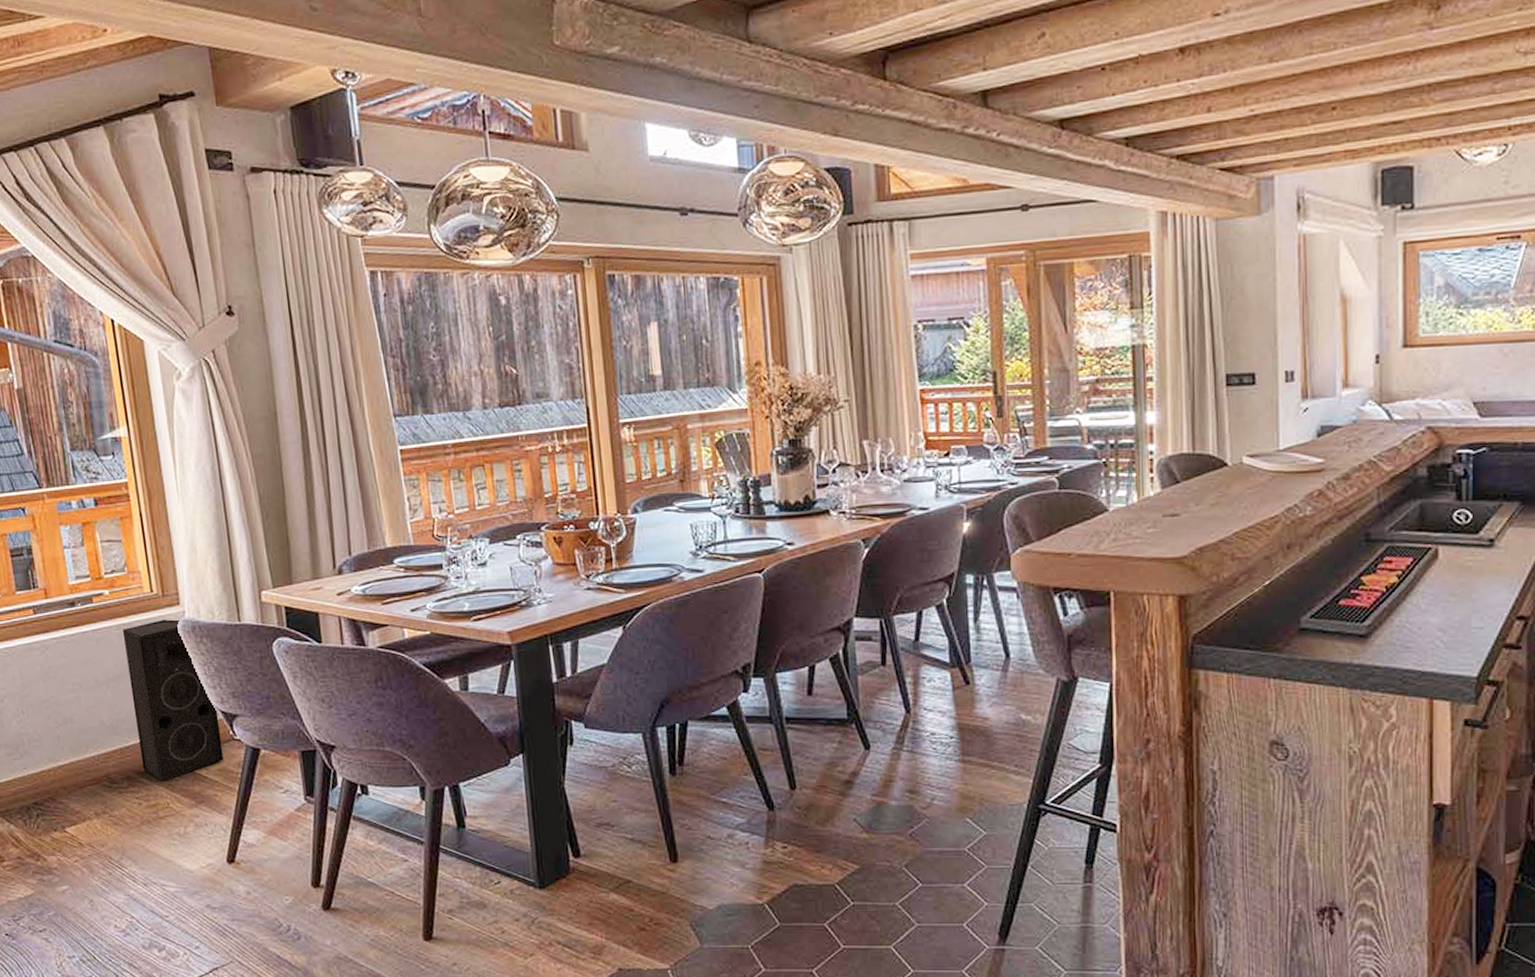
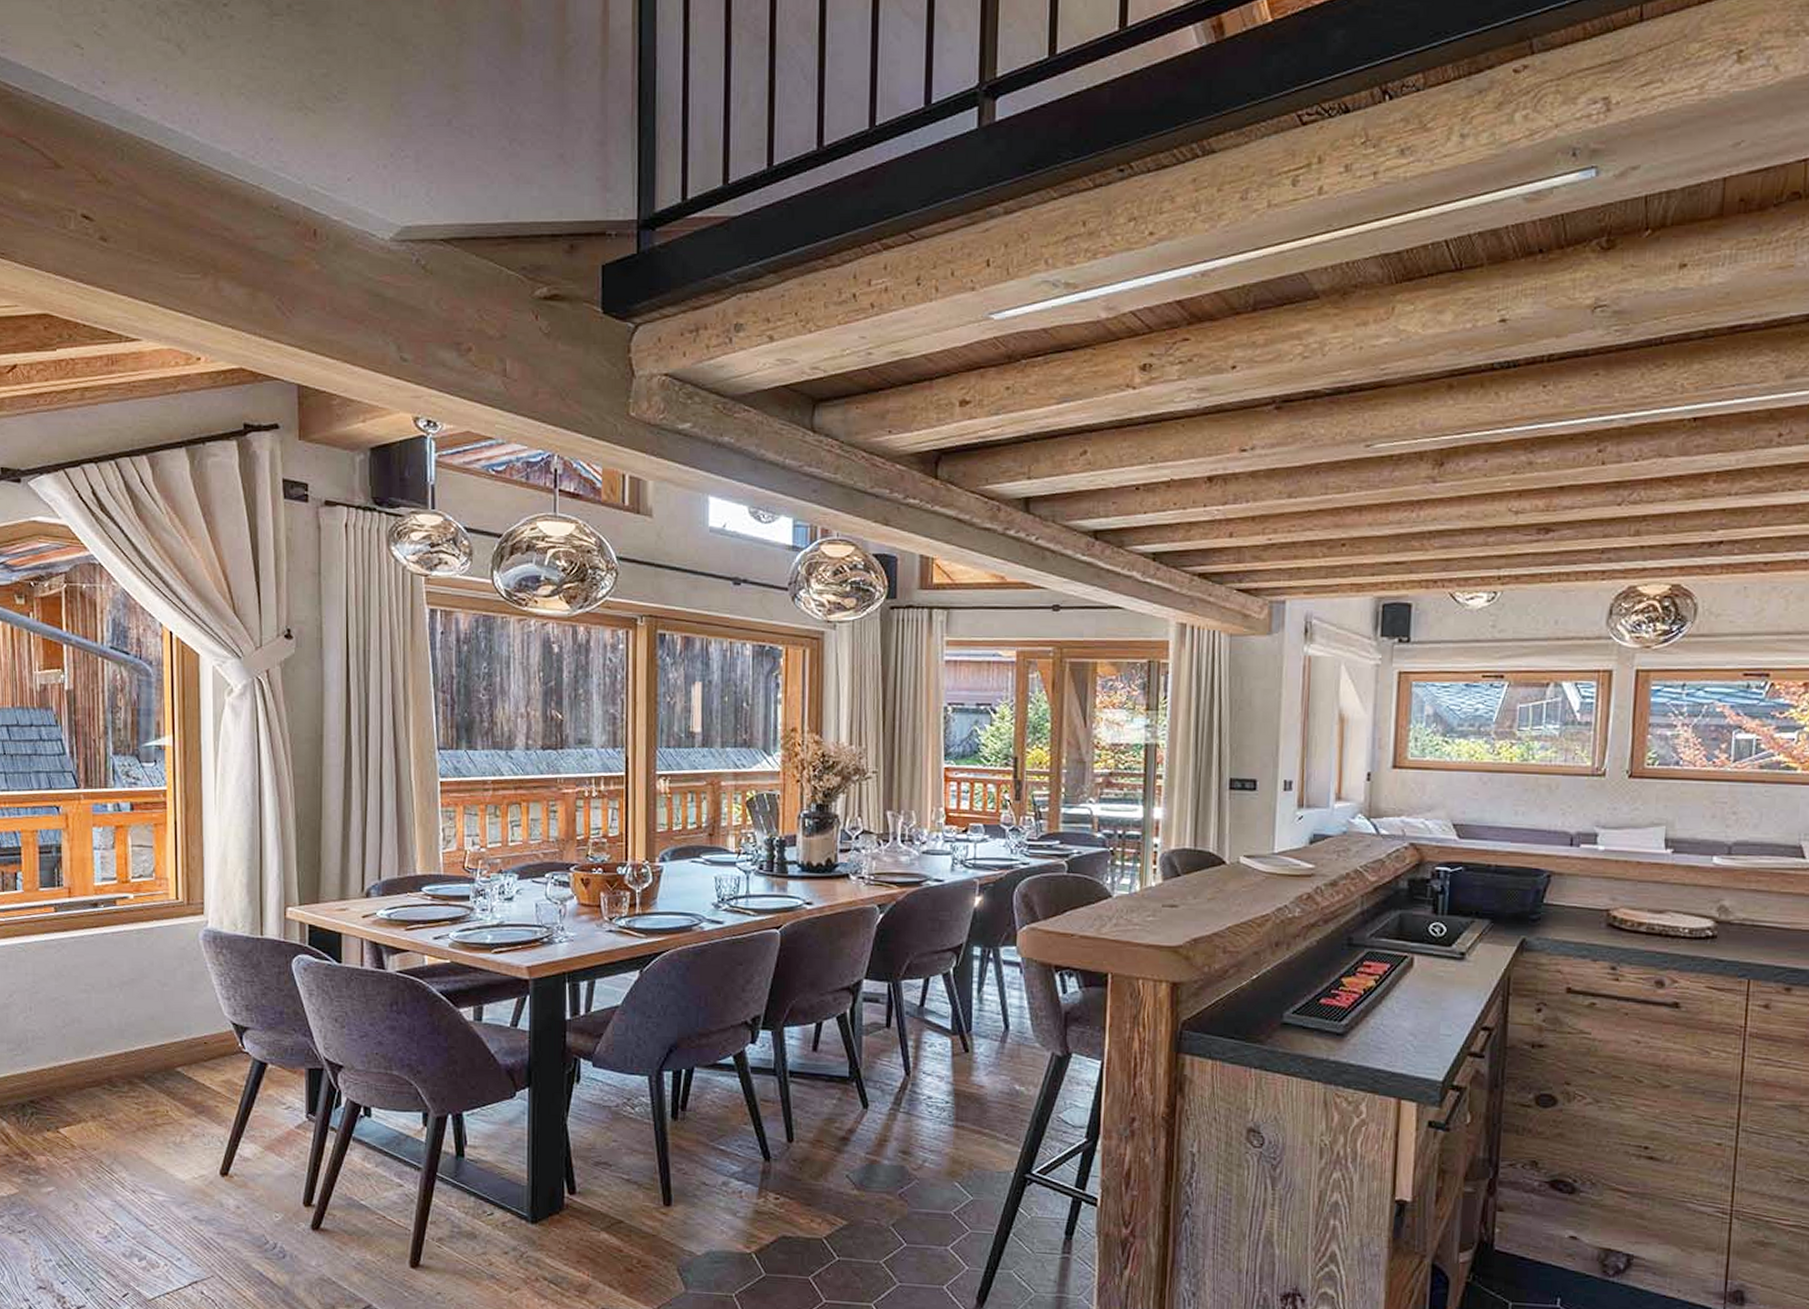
speaker: present [122,619,225,782] -> none [142,927,231,1089]

